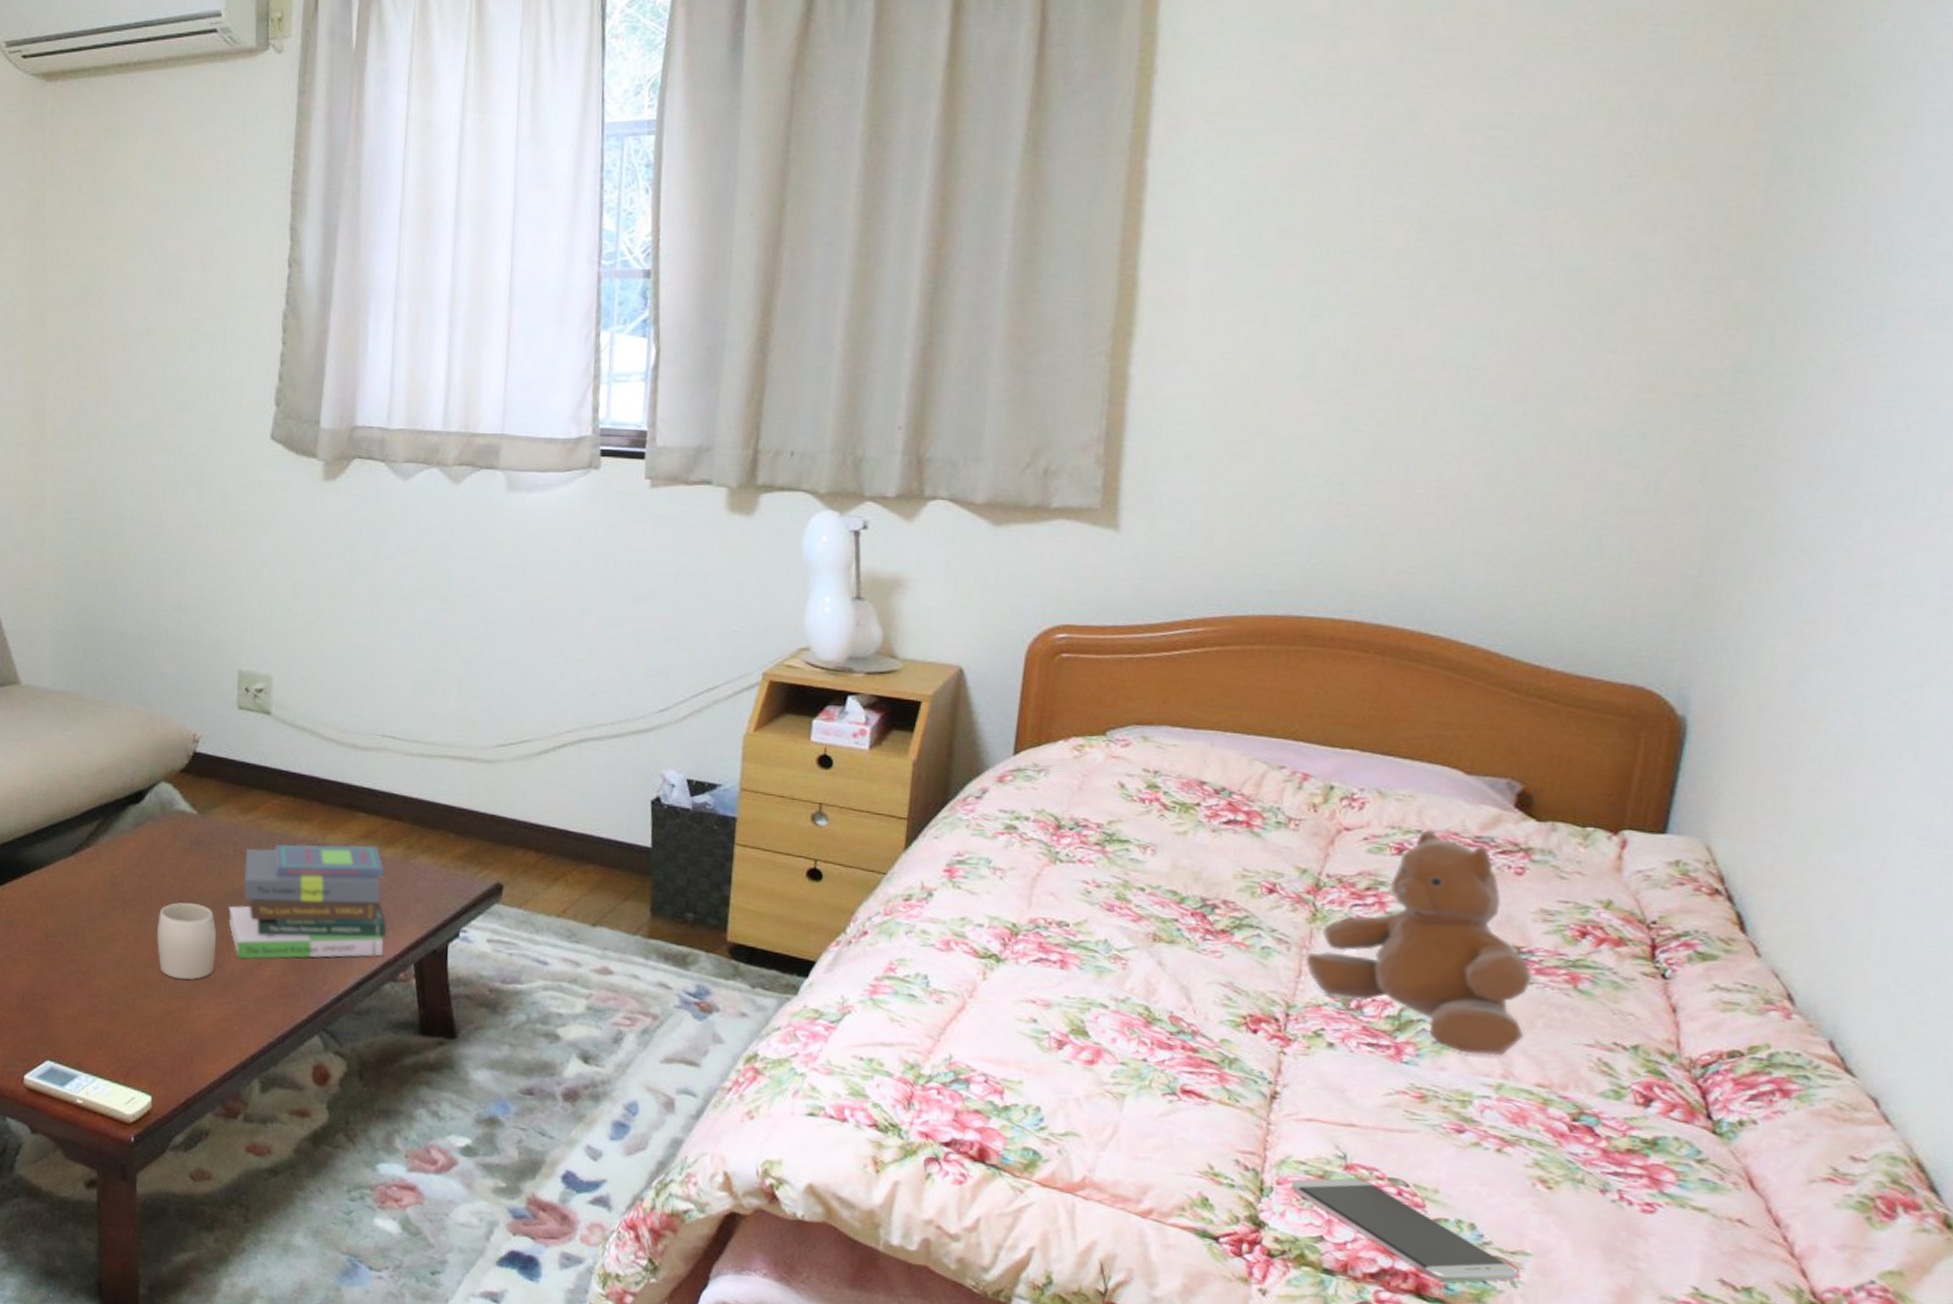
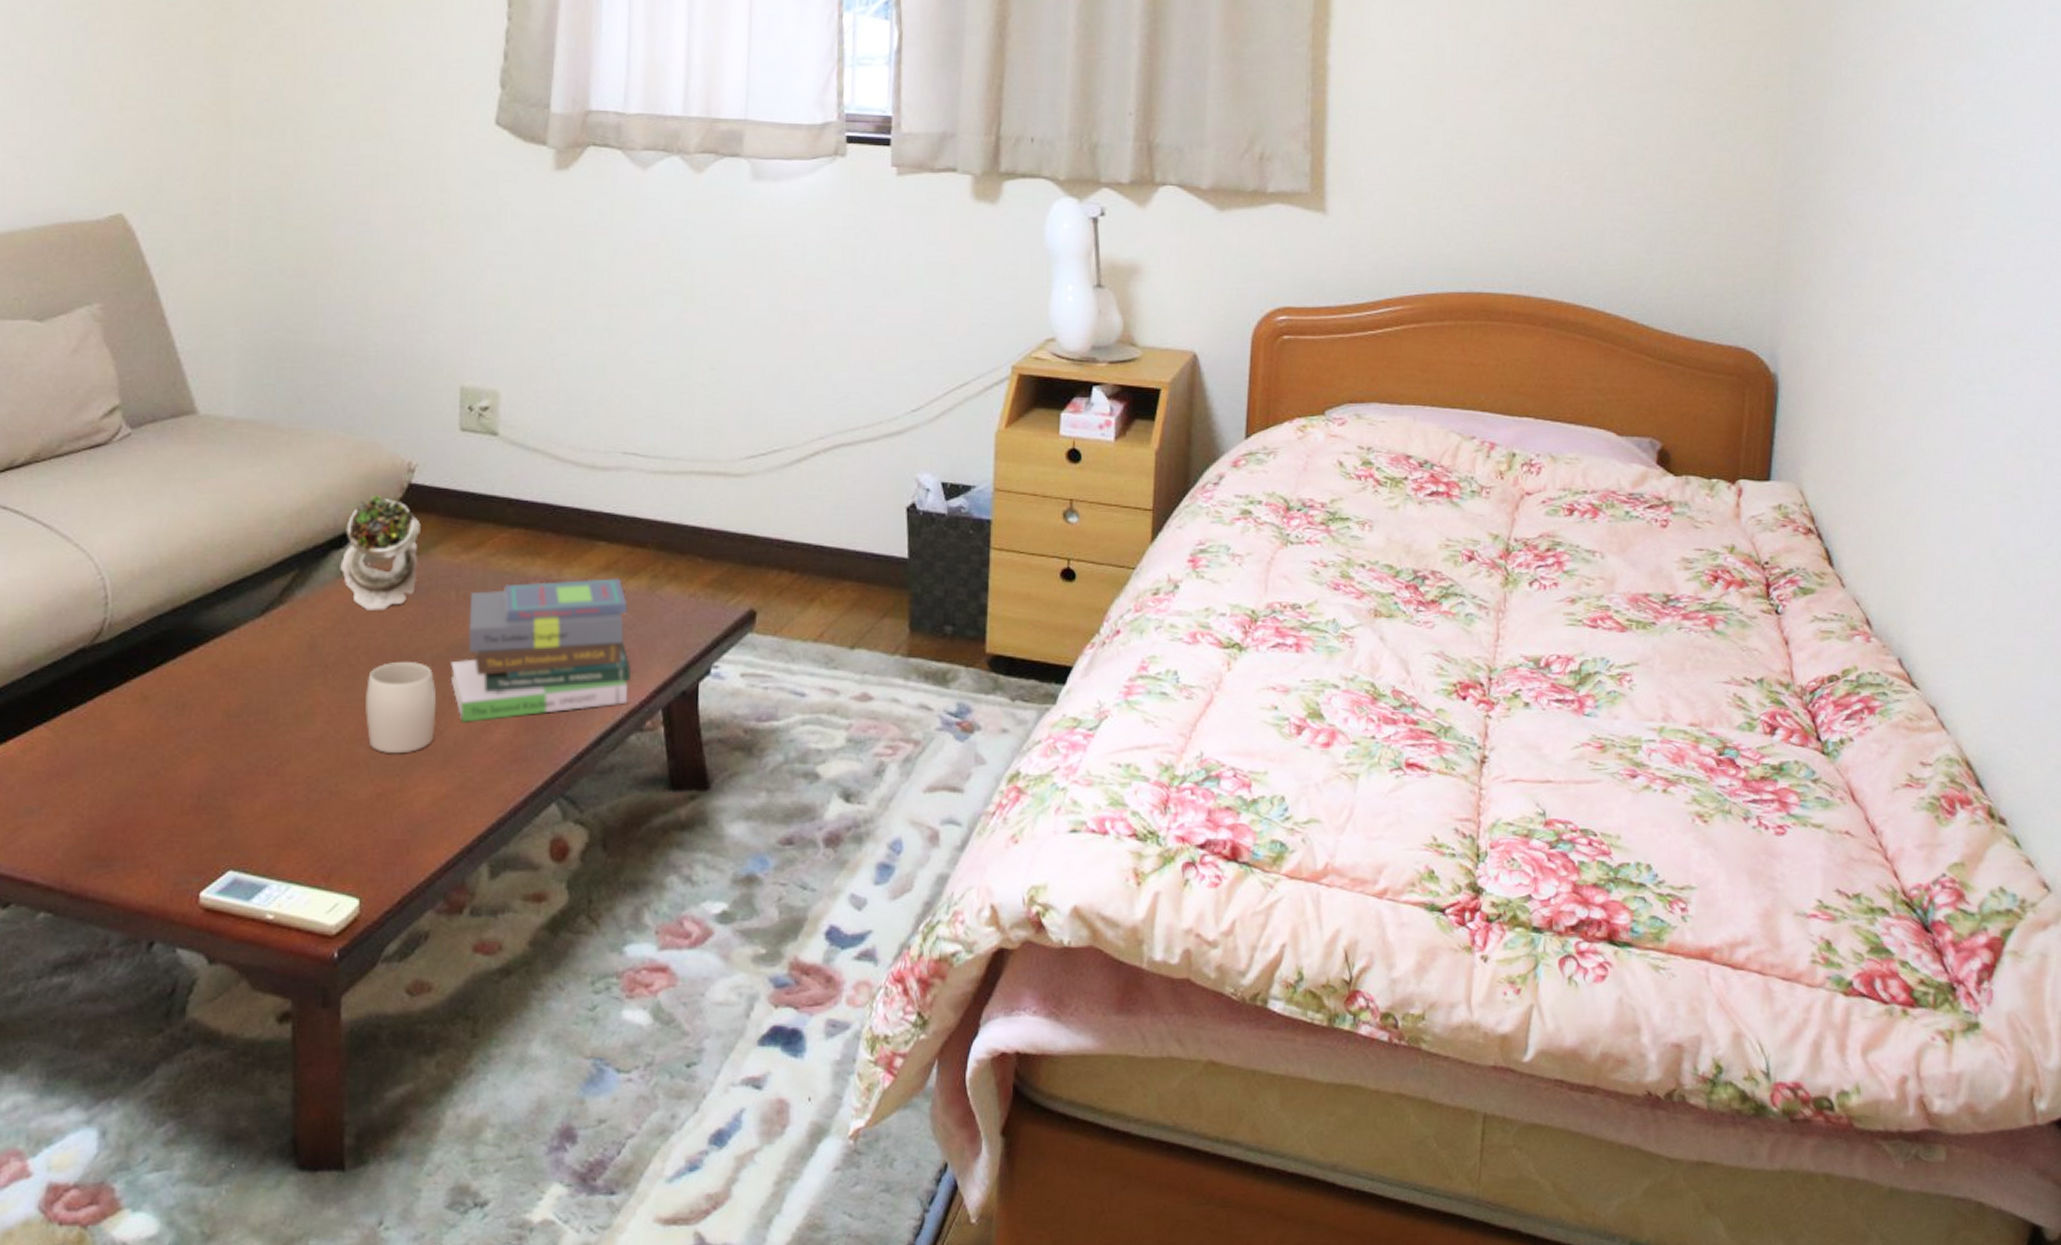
succulent plant: none [136,759,204,858] -> present [340,494,421,610]
smartphone: present [1292,1178,1517,1283] -> none [1503,834,1686,926]
teddy bear: present [1304,832,1533,1056] -> none [1501,492,1680,701]

